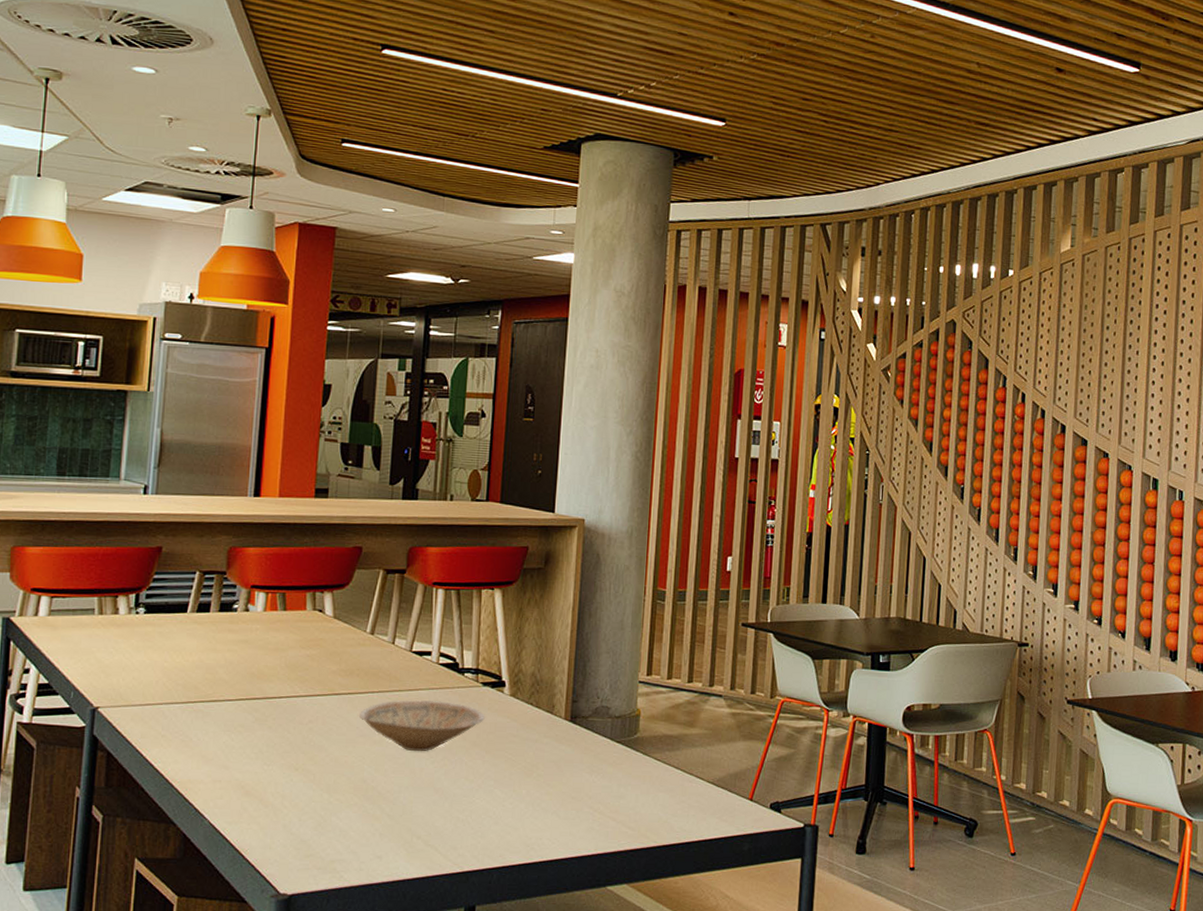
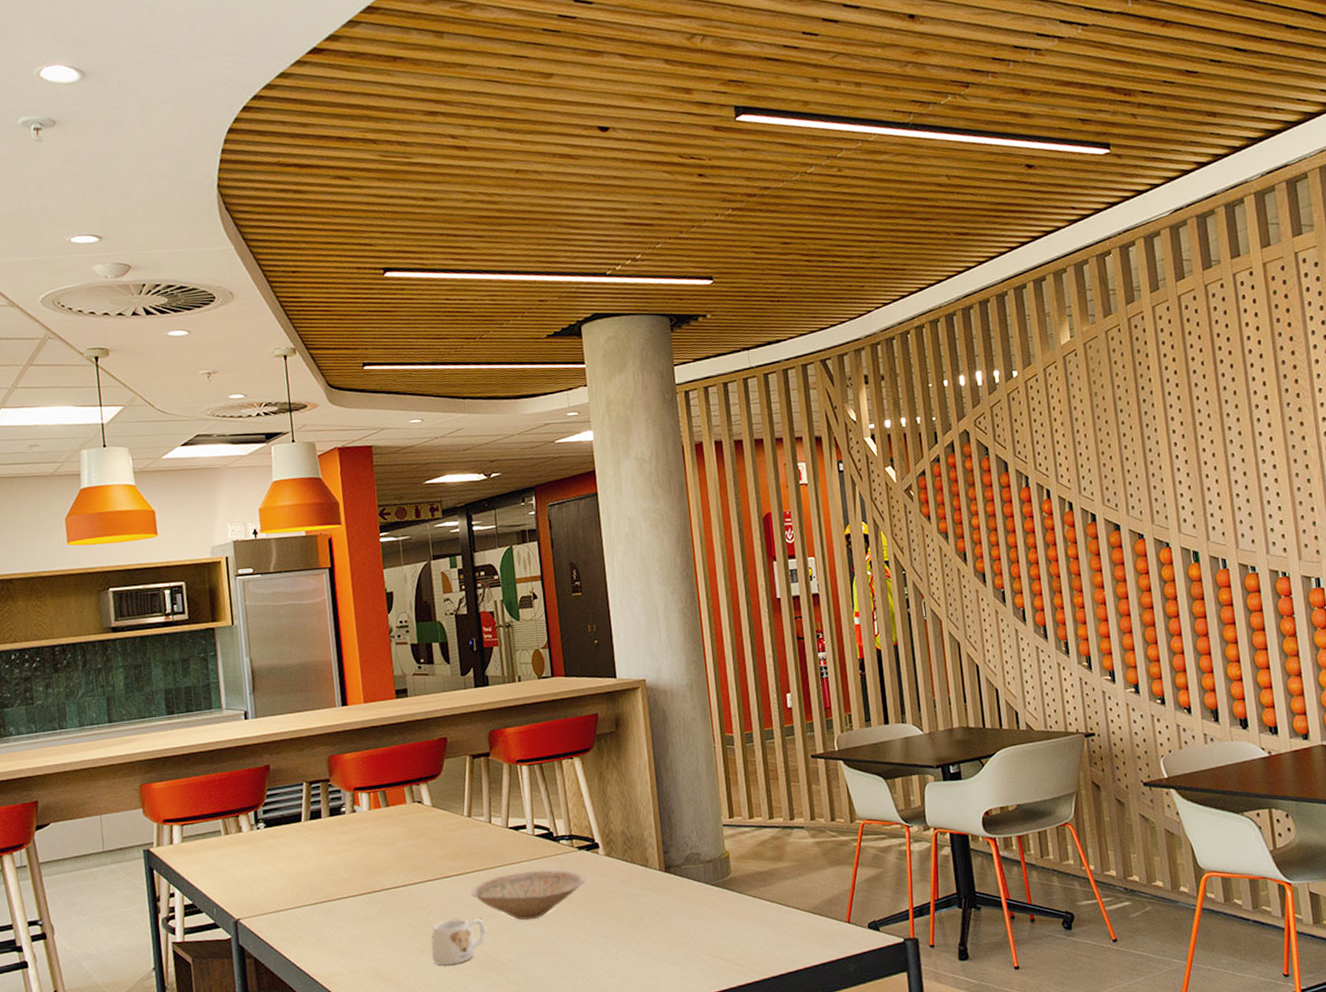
mug: none [306,739,369,788] -> present [431,918,486,966]

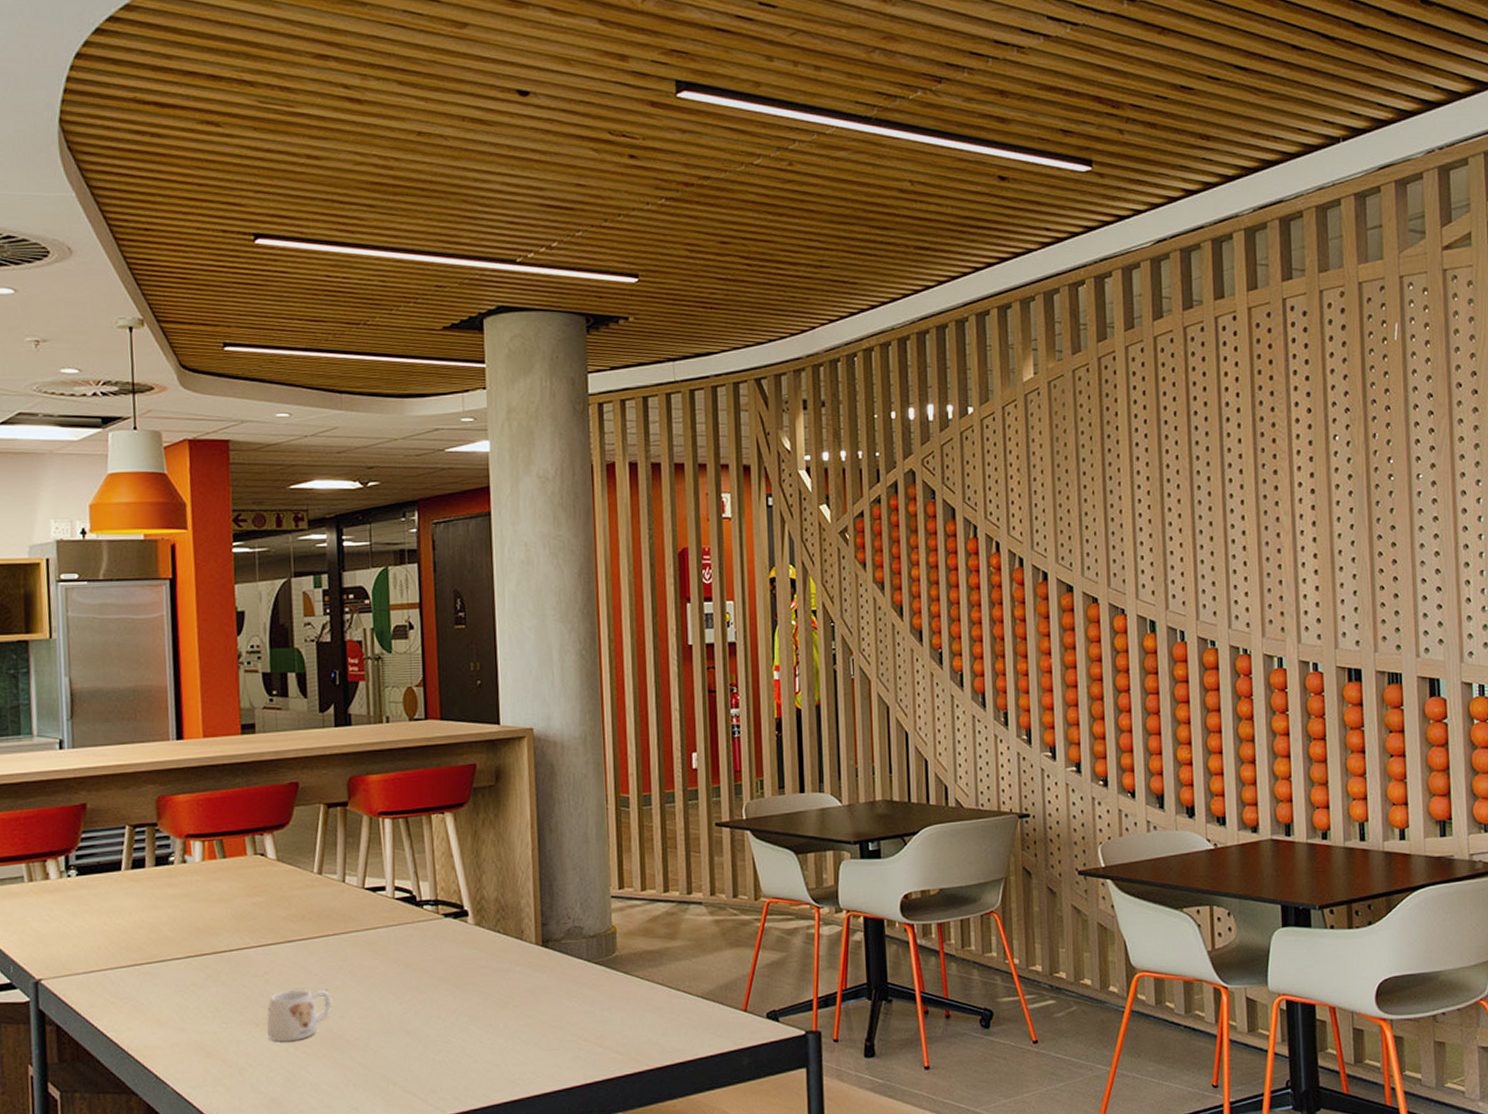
bowl: present [471,869,586,921] -> none [317,937,451,994]

